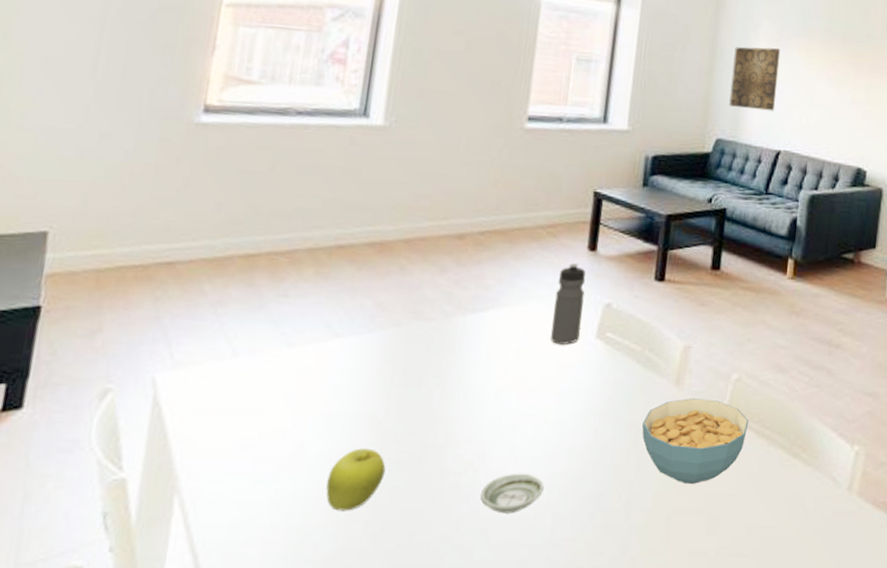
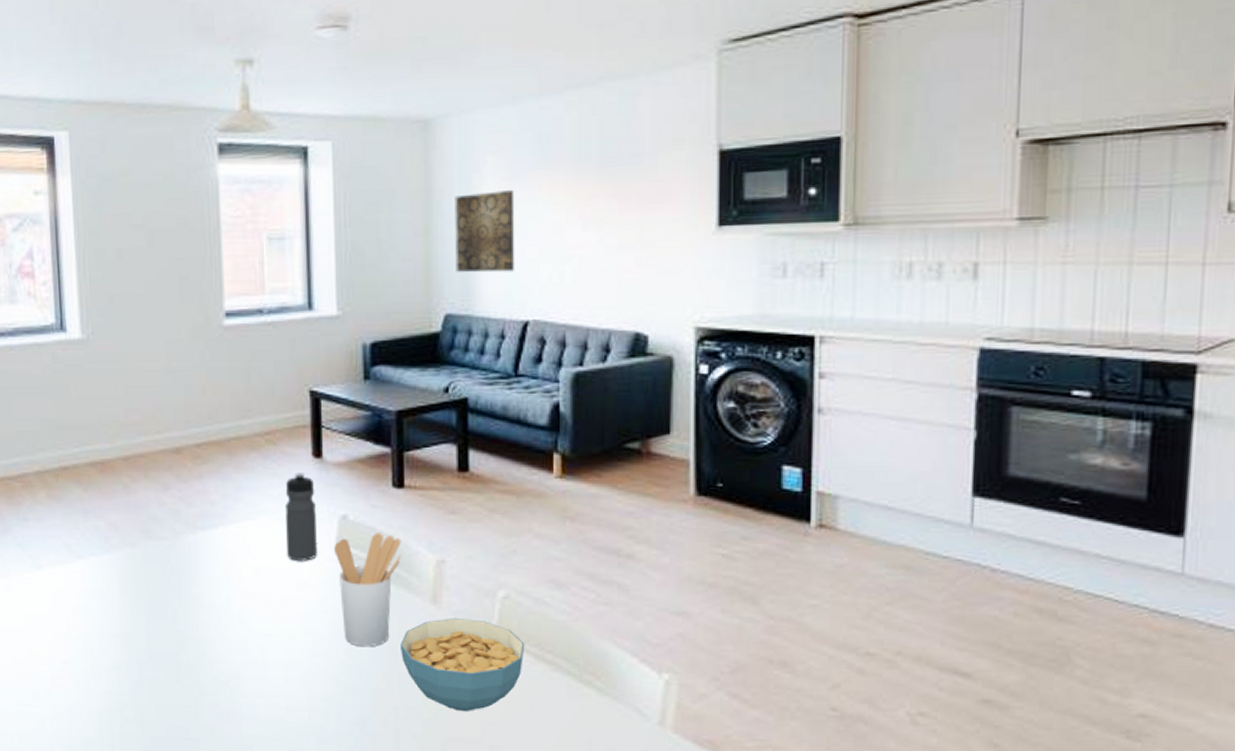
fruit: present [326,448,386,511] -> none [95,666,147,725]
saucer: present [480,473,544,514] -> none [241,694,304,735]
utensil holder: none [592,320,656,426] -> present [334,533,402,647]

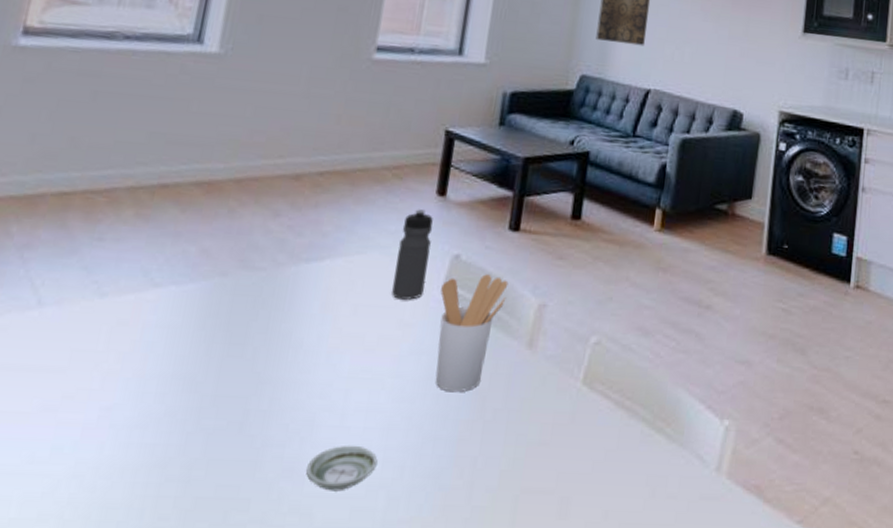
saucer: none [241,694,304,735] -> present [306,445,378,492]
cereal bowl: present [401,618,525,711] -> none [489,363,608,461]

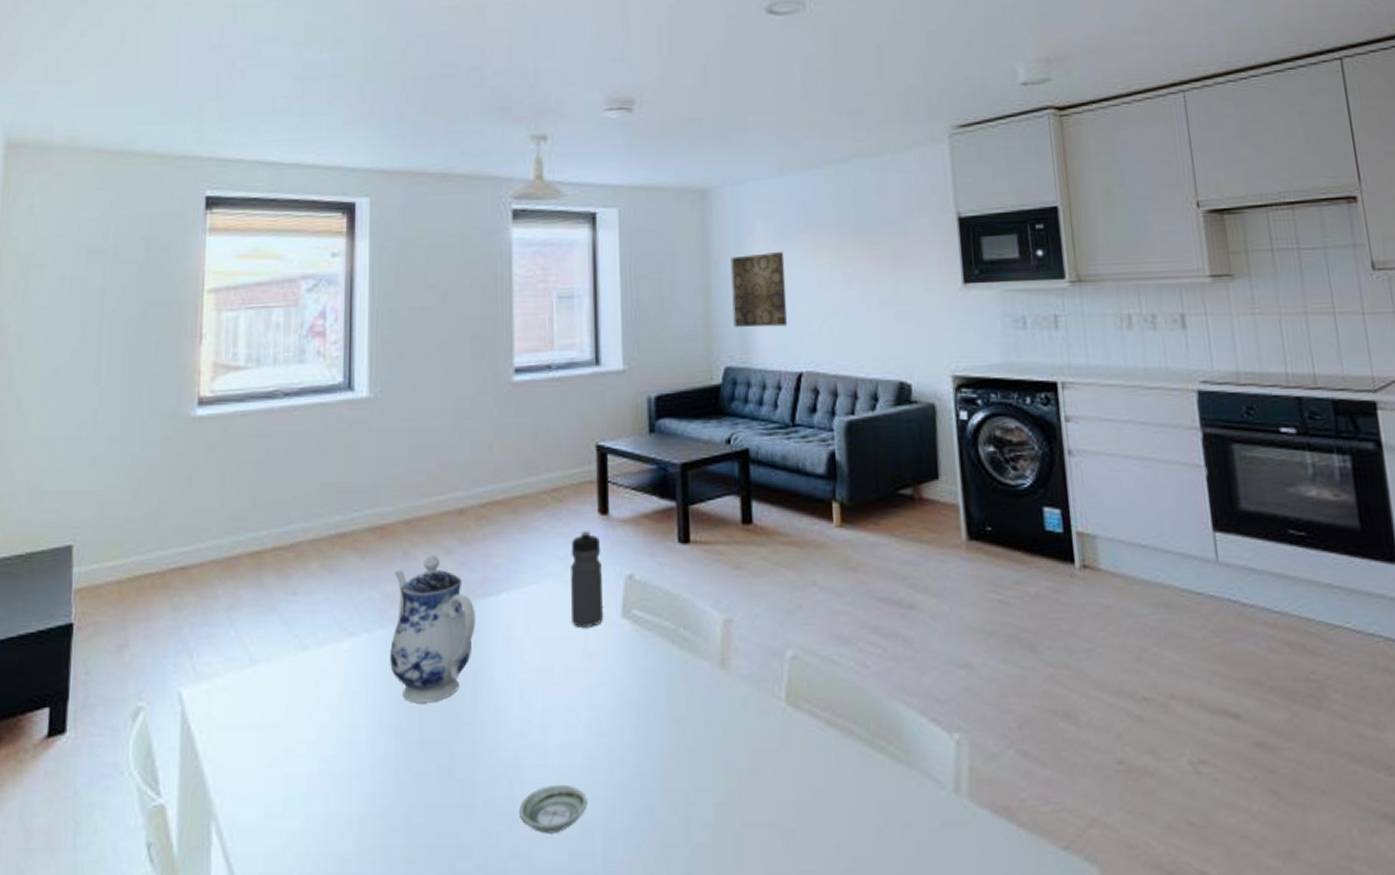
teapot: none [194,215,296,359] -> present [390,555,476,703]
utensil holder: present [435,274,509,393] -> none [620,592,689,722]

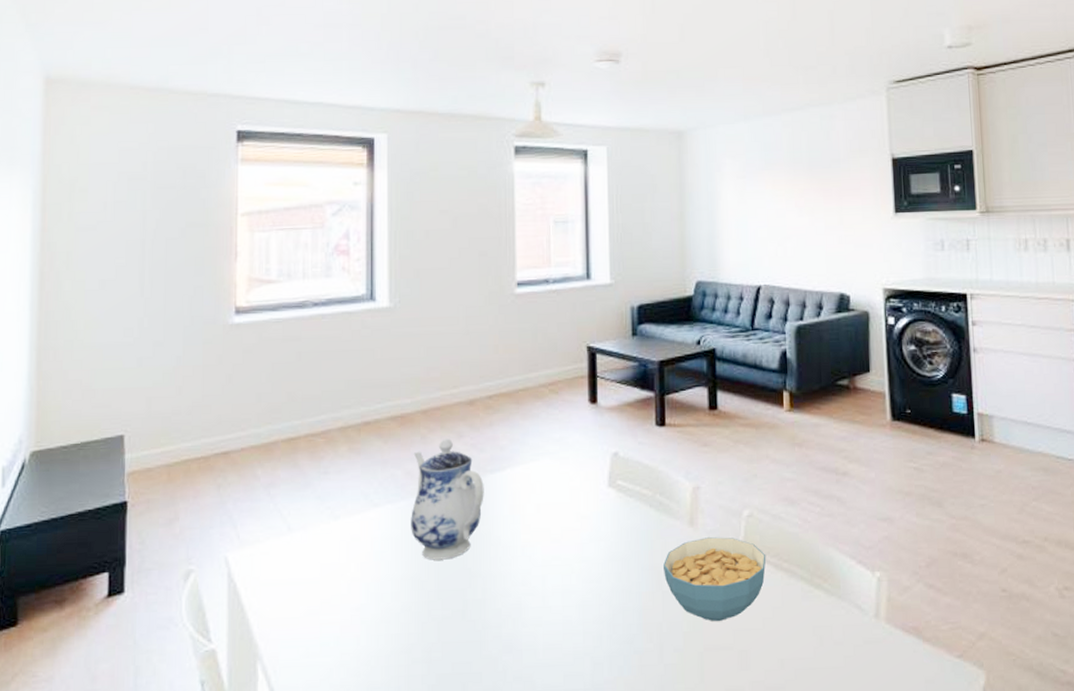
saucer: present [520,784,587,834] -> none [522,621,579,661]
water bottle: present [571,531,603,627] -> none [565,417,592,496]
cereal bowl: none [689,683,816,790] -> present [663,537,766,621]
wall art: present [730,252,788,328] -> none [702,185,750,248]

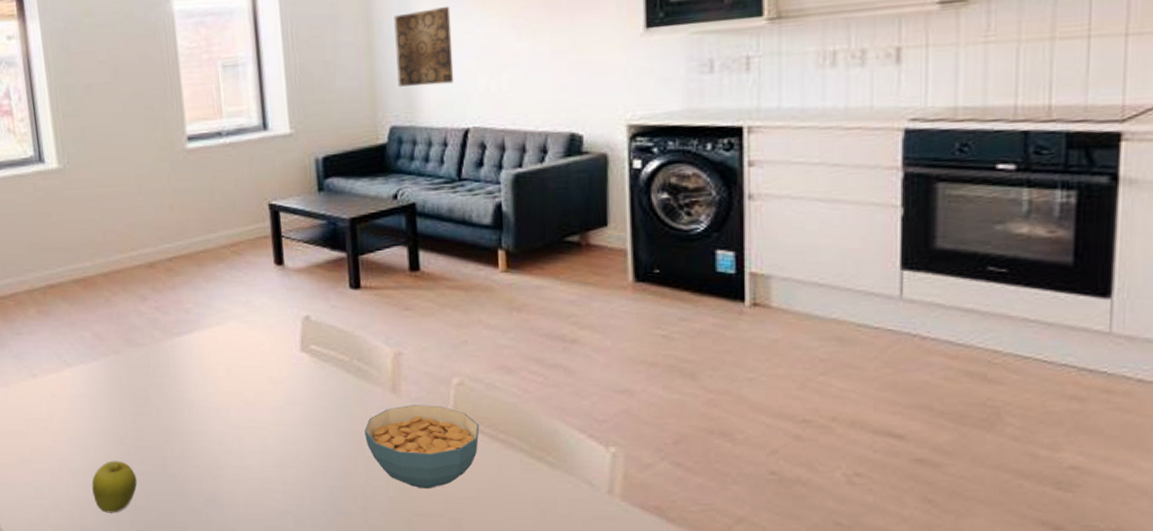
fruit: none [384,608,434,668] -> present [92,461,137,513]
teapot: present [411,438,484,560] -> none [99,301,174,418]
wall art: none [702,185,750,248] -> present [394,7,454,87]

